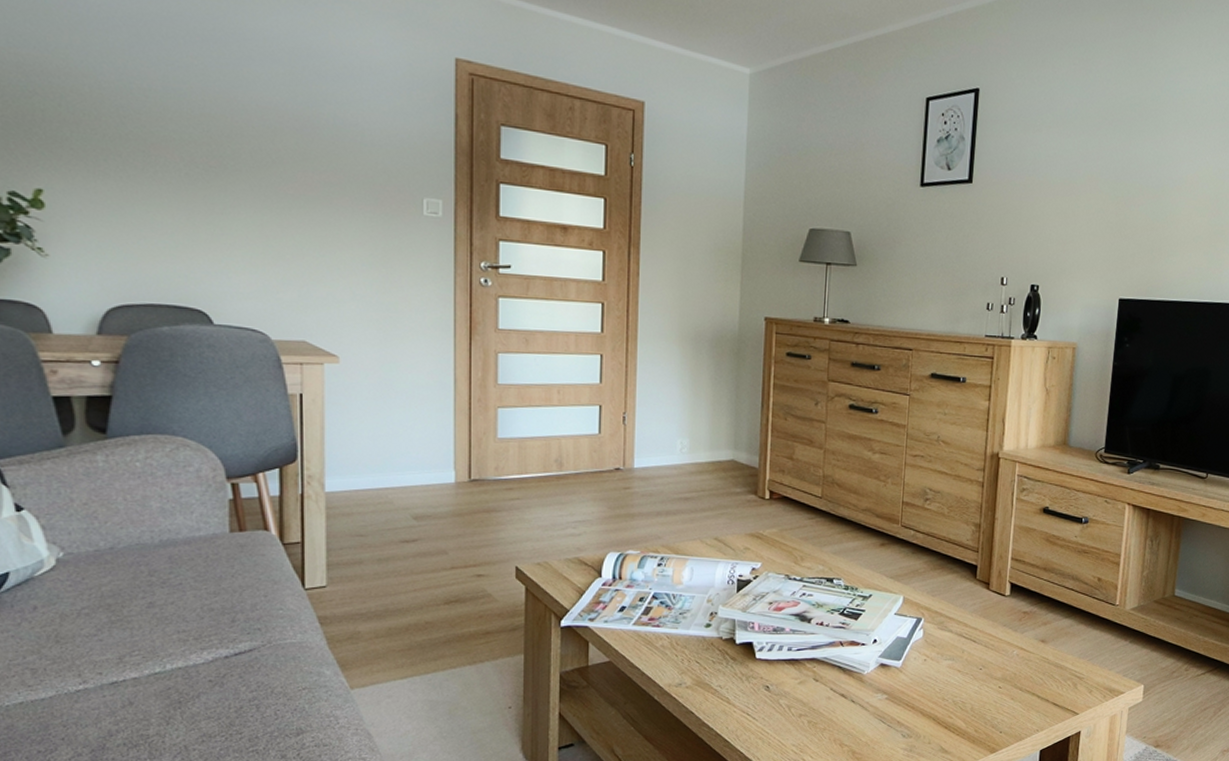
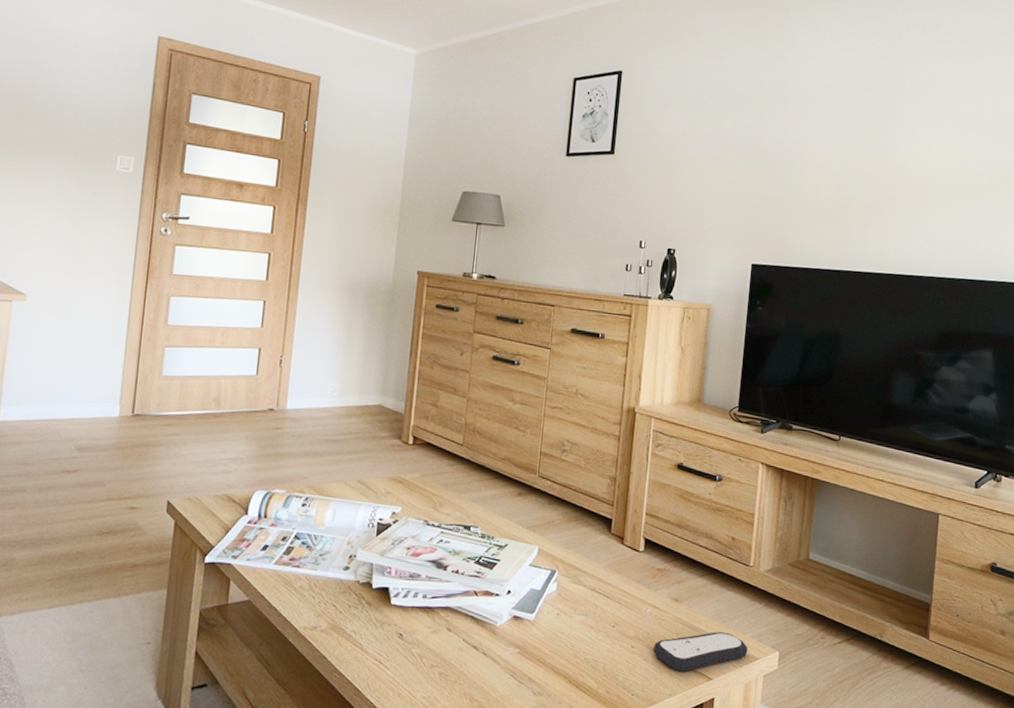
remote control: none [1020,669,1114,708] -> present [652,632,748,672]

